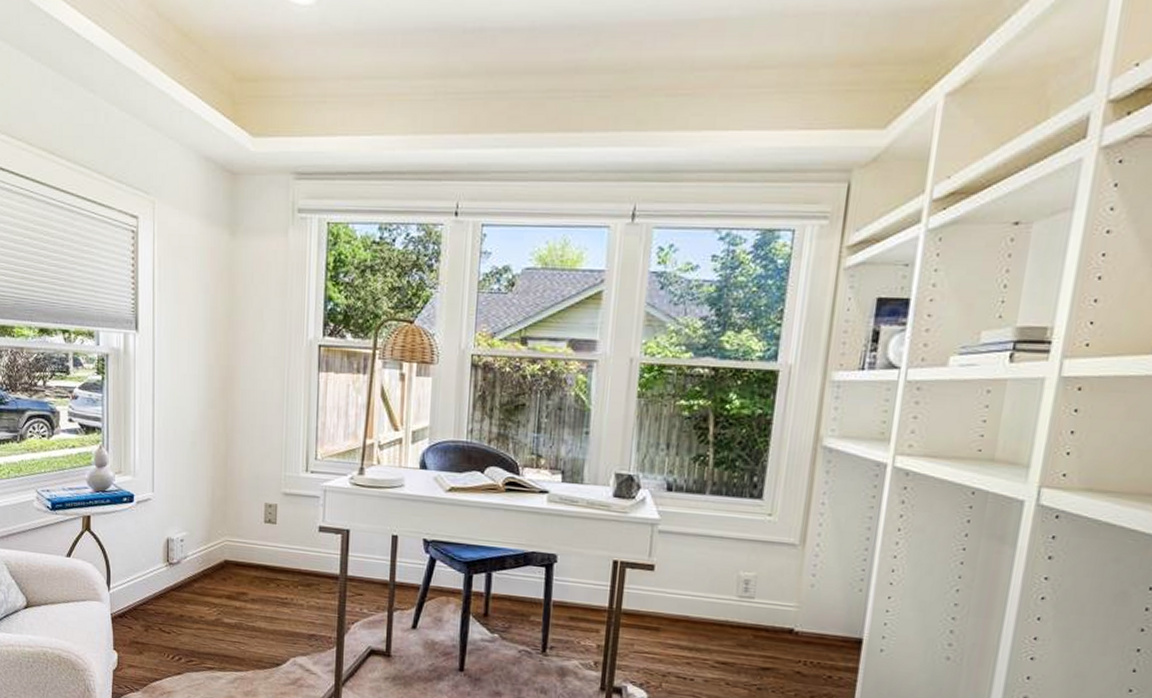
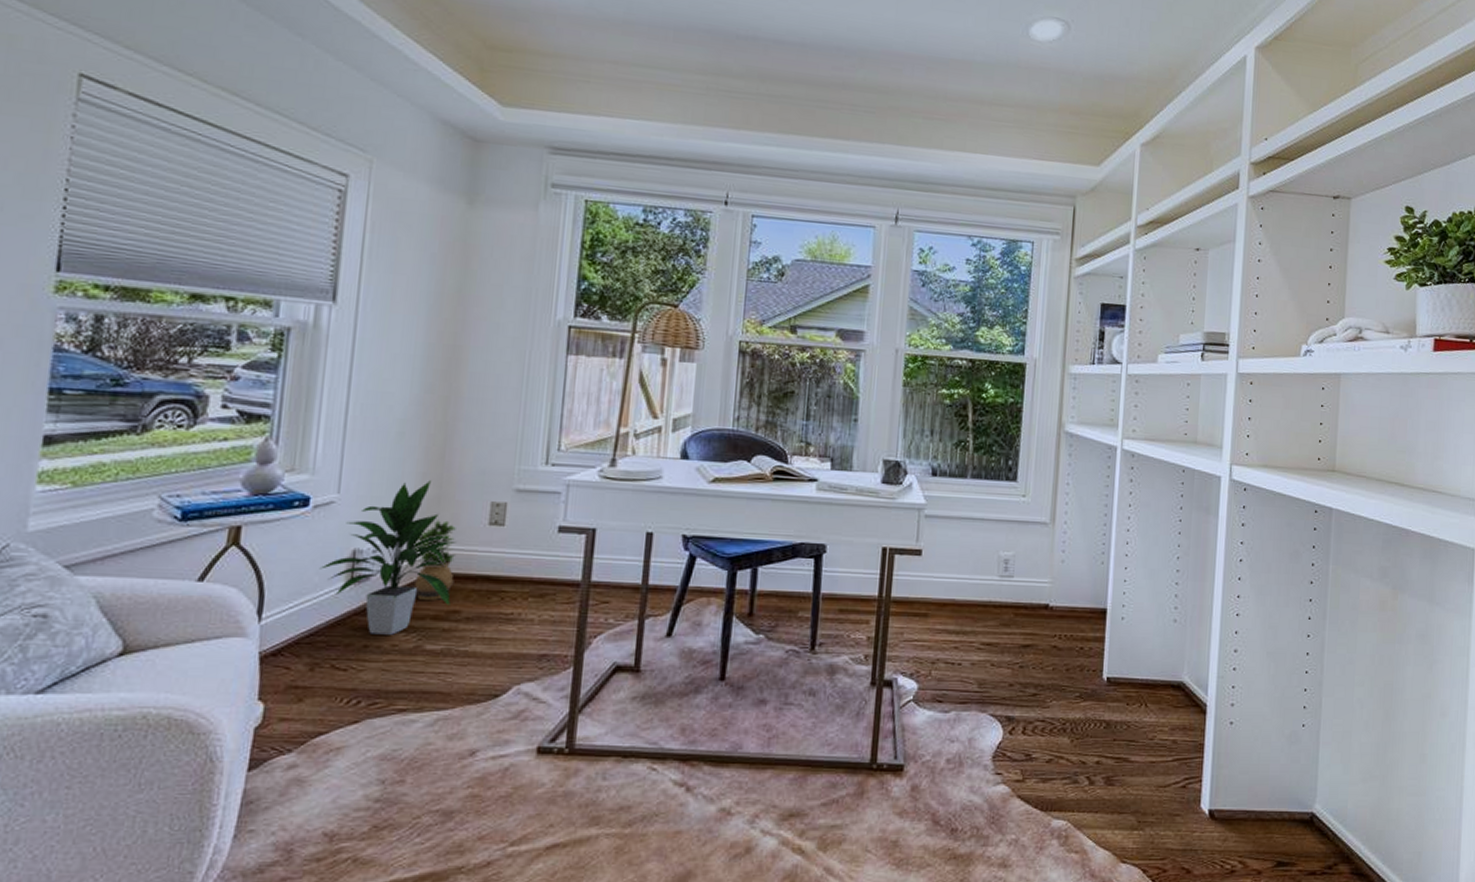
indoor plant: none [145,483,241,609] -> present [319,480,456,635]
potted plant: none [209,517,241,583] -> present [413,520,456,600]

